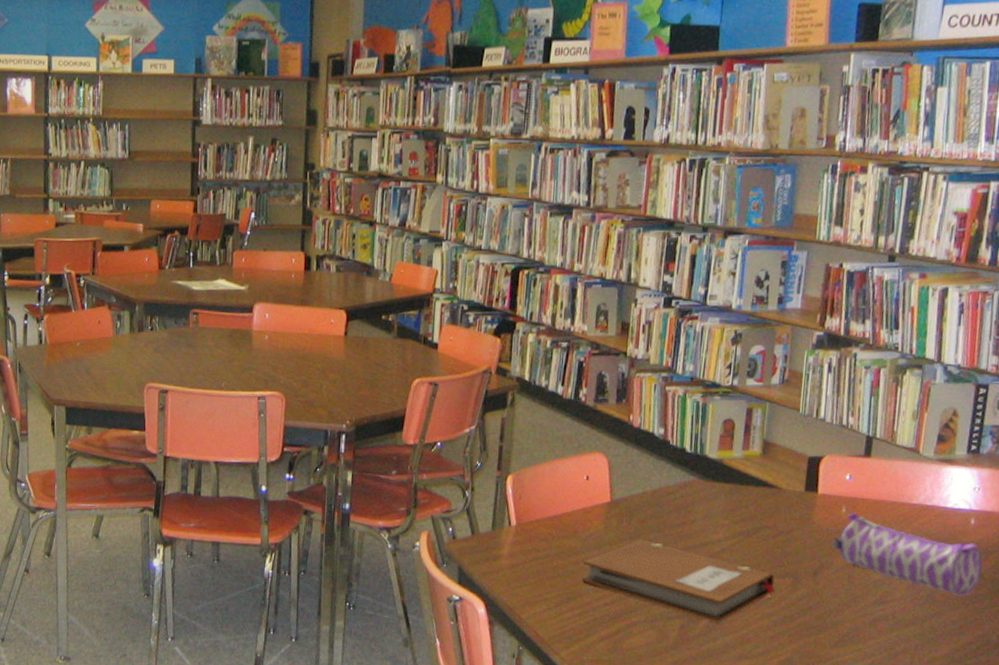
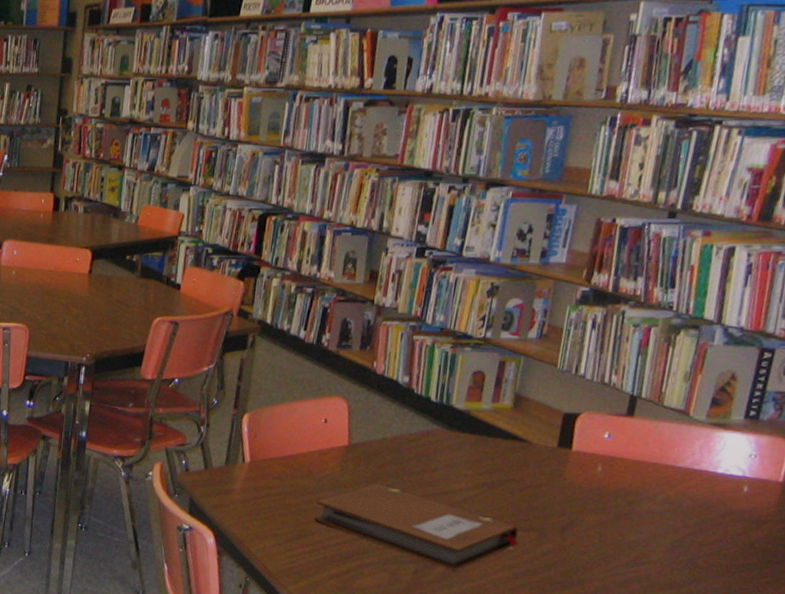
pencil case: present [833,512,983,597] -> none [584,471,754,565]

